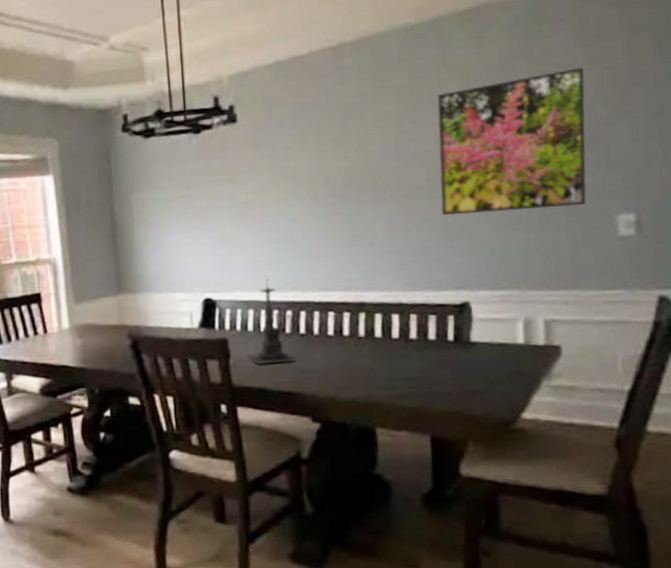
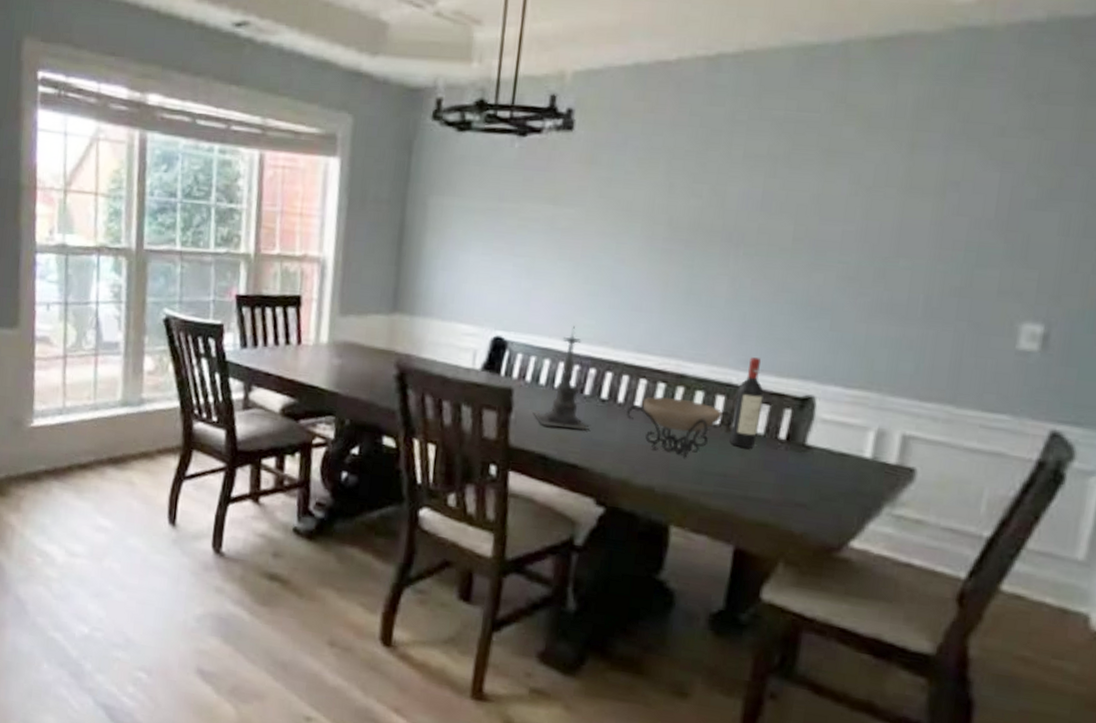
decorative bowl: none [323,322,410,369] -> present [626,396,734,457]
wine bottle: none [407,278,431,353] -> present [729,357,764,448]
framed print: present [437,67,587,215] -> none [802,132,1020,303]

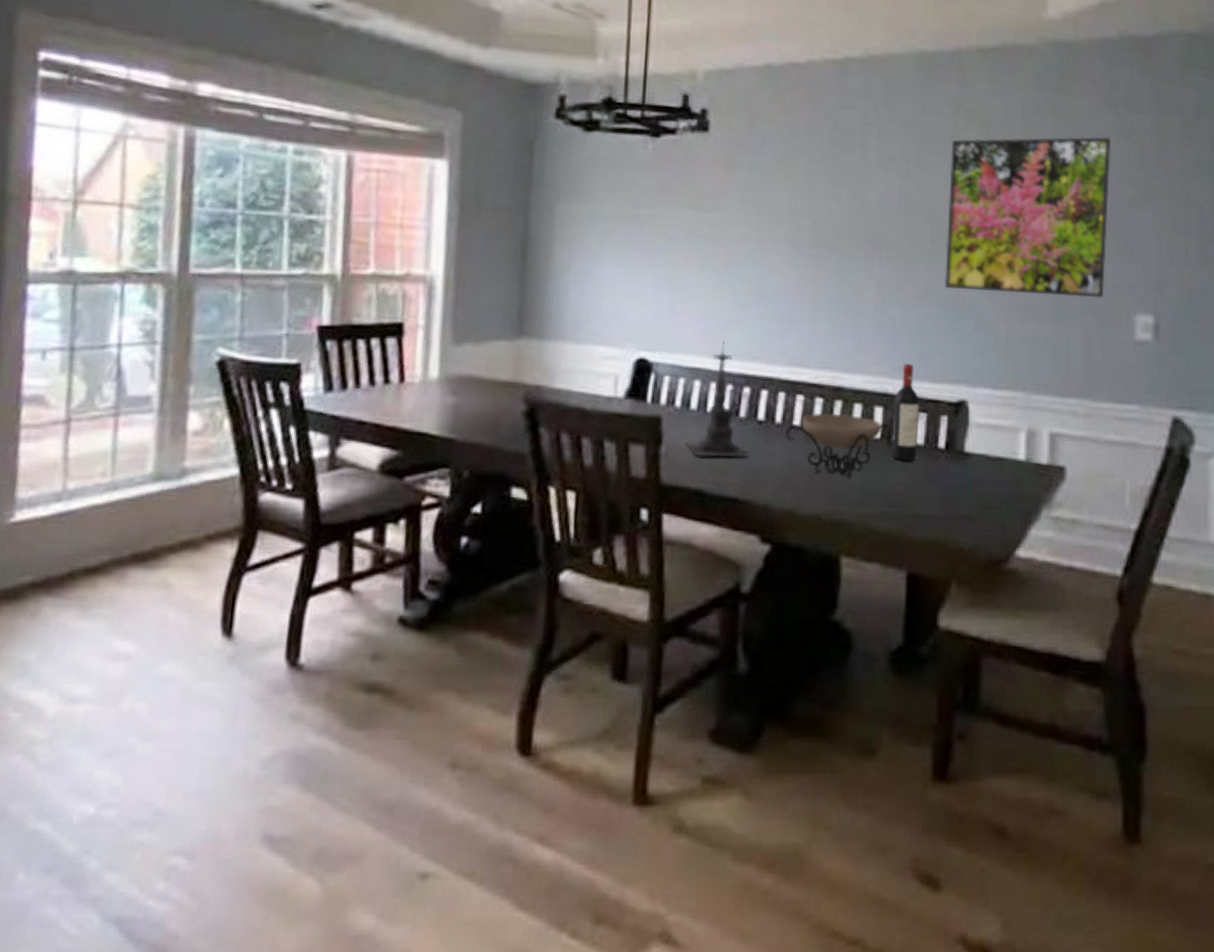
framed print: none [802,132,1020,303] -> present [944,137,1112,297]

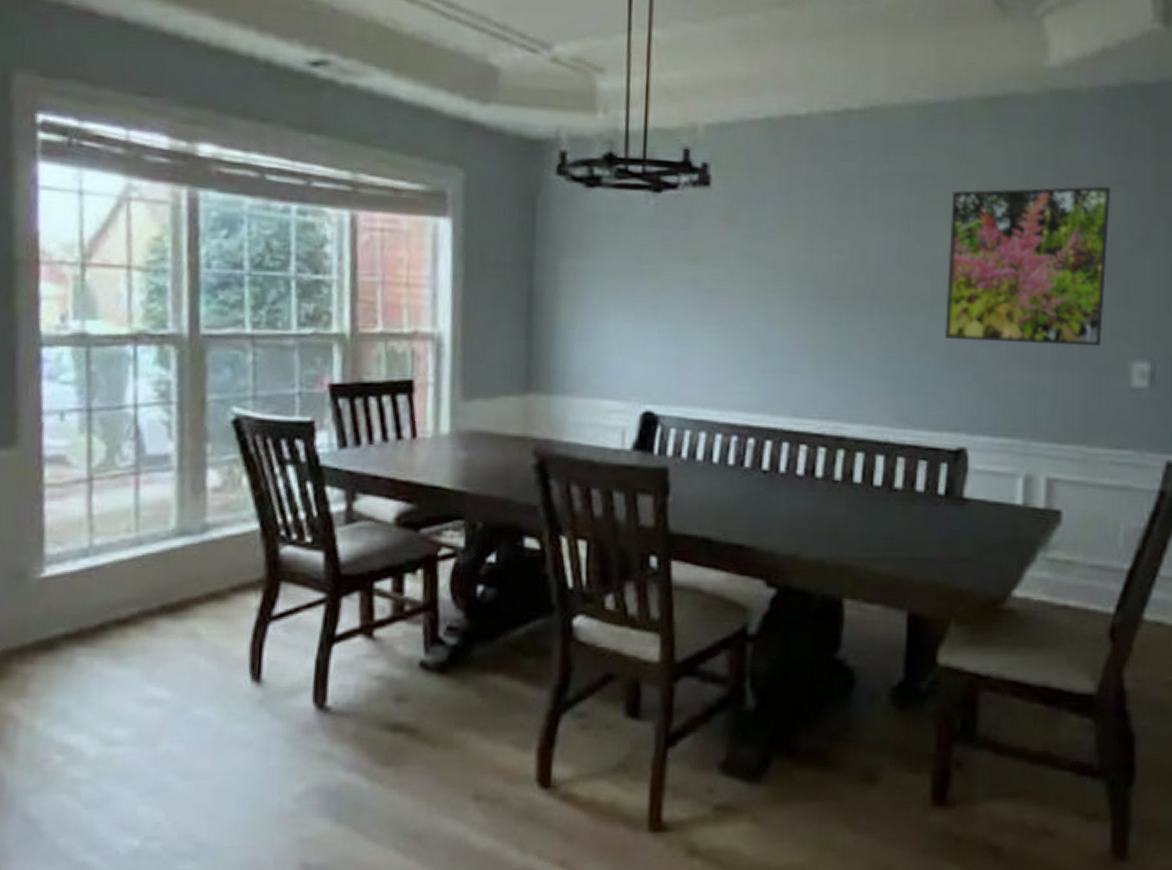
candle holder: present [685,341,748,458] -> none [692,394,753,507]
decorative bowl: present [786,413,894,477] -> none [790,462,895,523]
wine bottle: present [892,364,920,461] -> none [893,413,920,507]

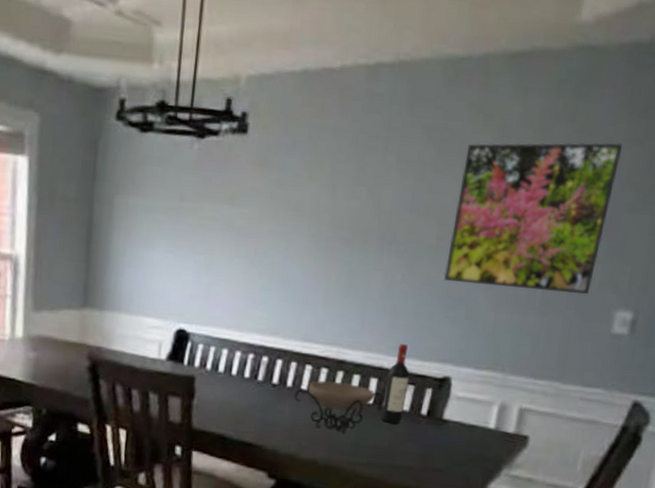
decorative bowl: none [790,462,895,523] -> present [294,380,385,433]
wine bottle: none [893,413,920,507] -> present [380,344,410,424]

